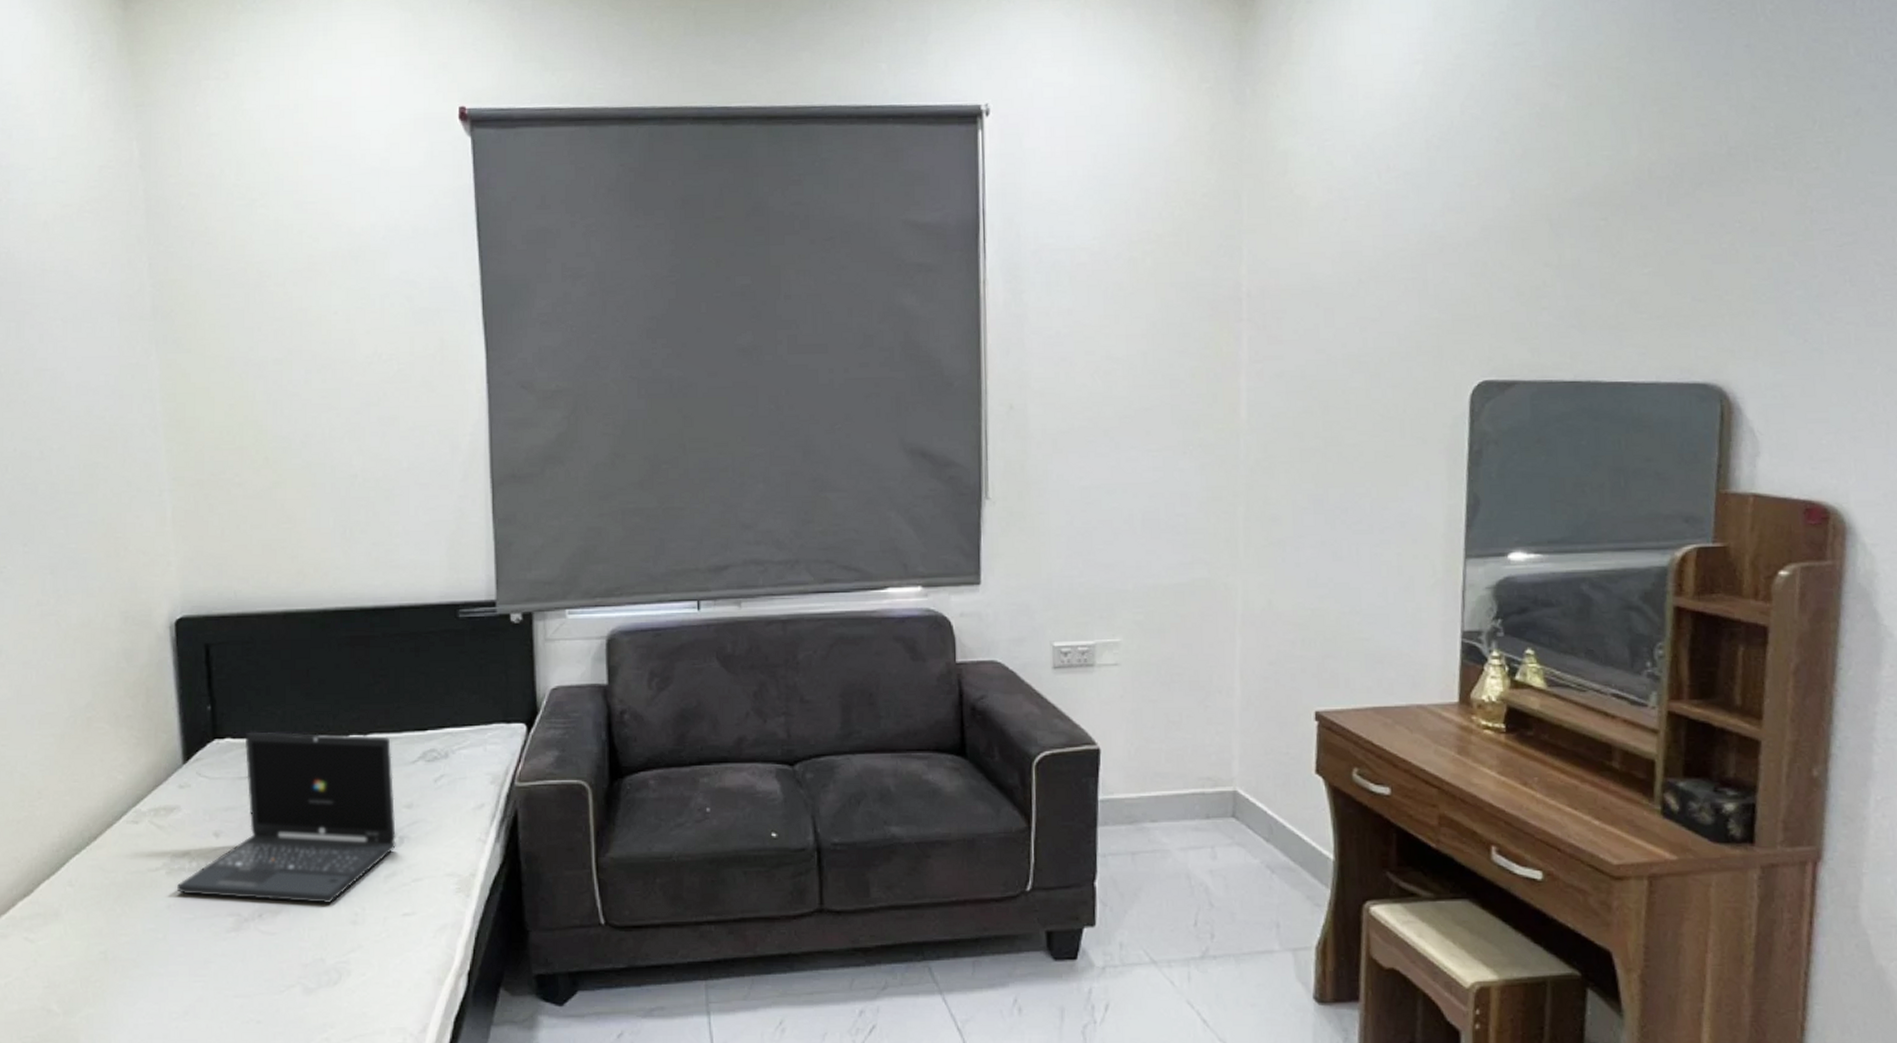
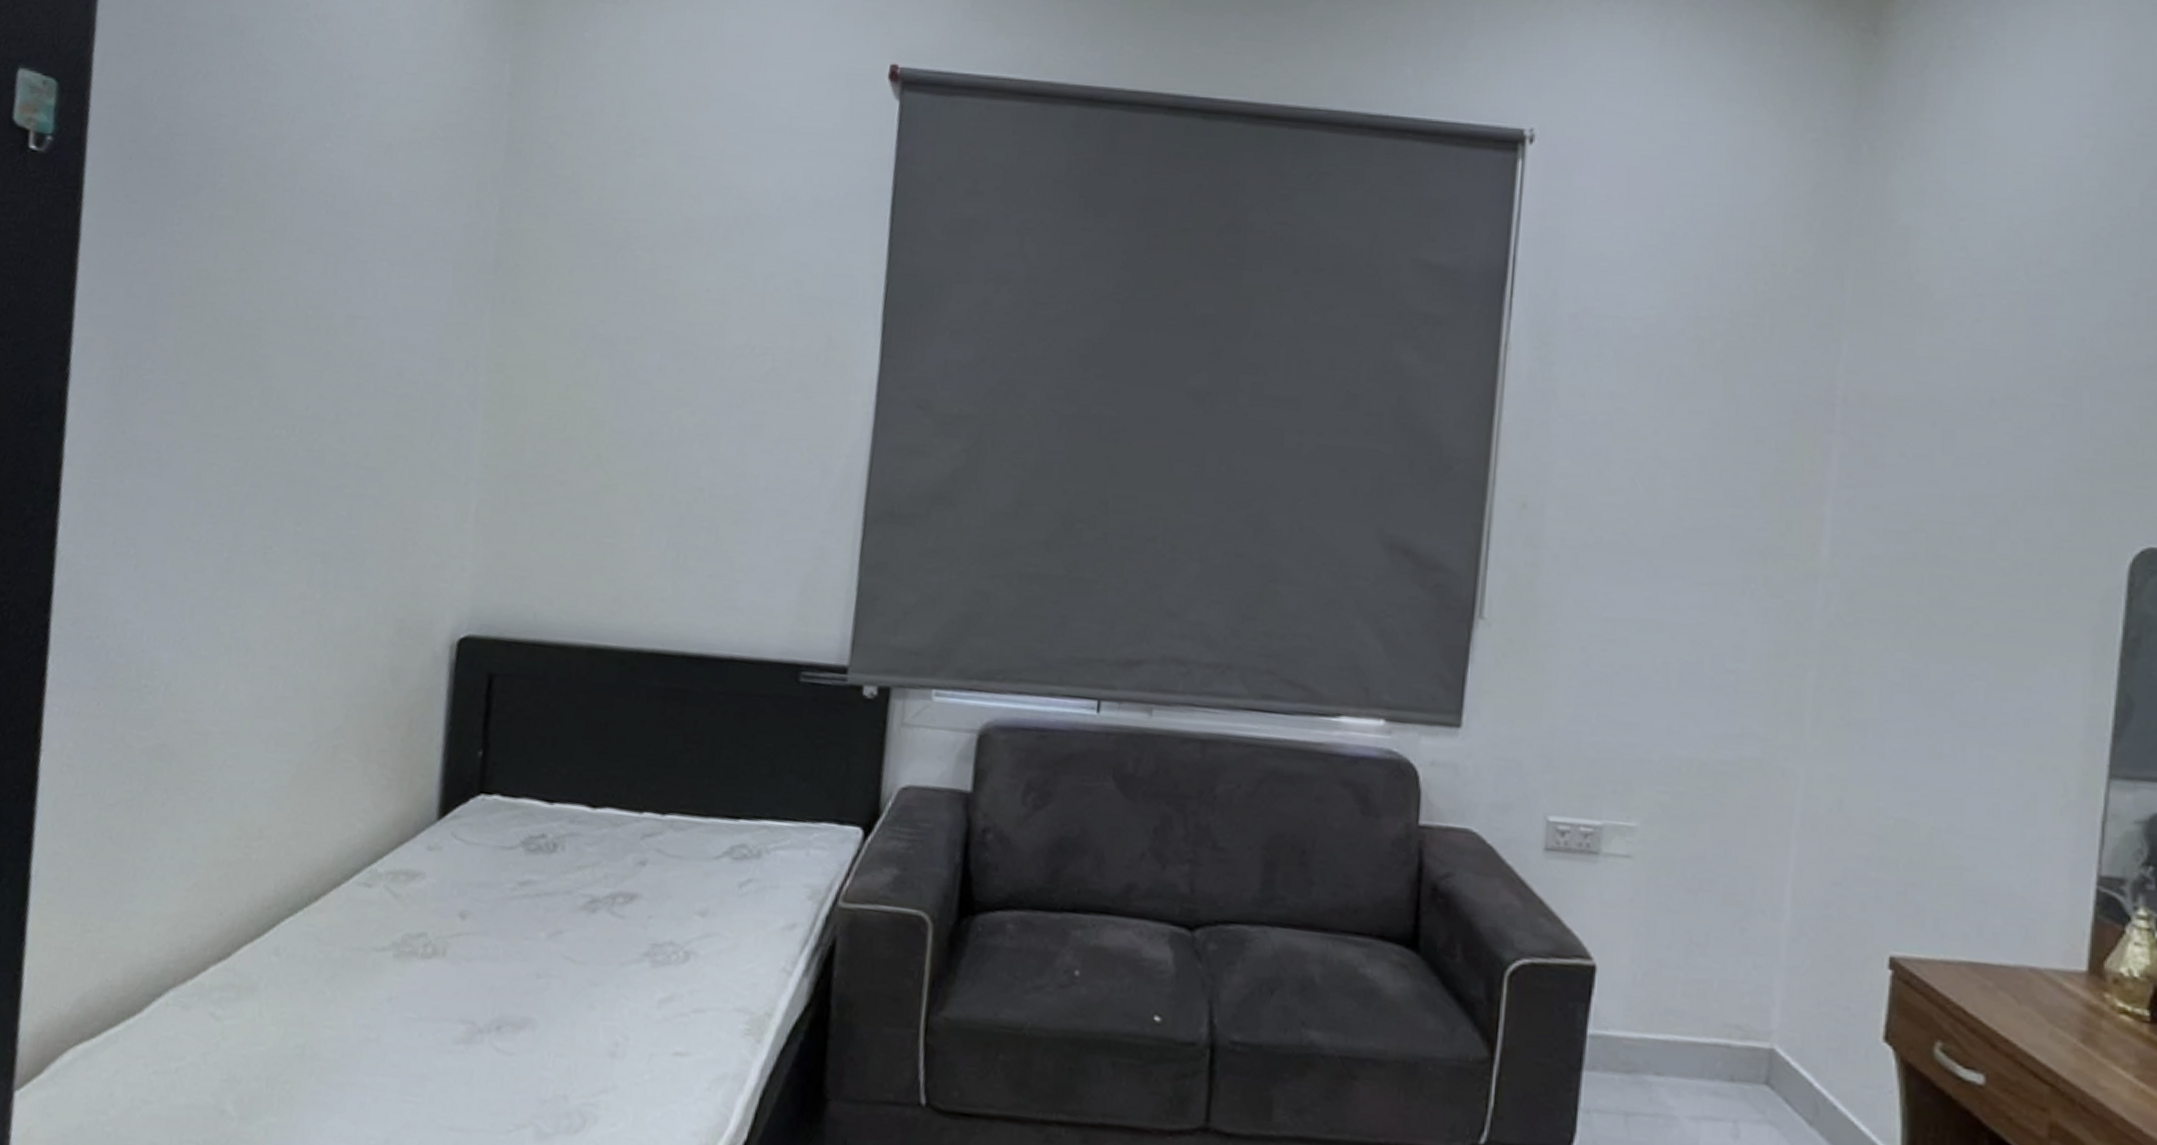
laptop: present [177,732,396,904] -> none [403,791,693,1025]

